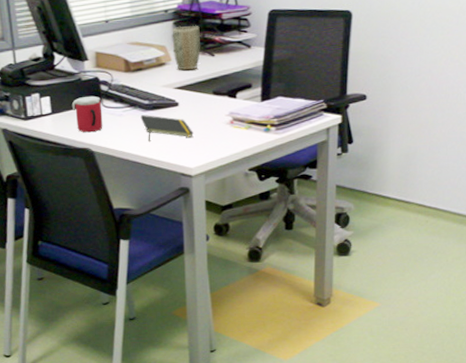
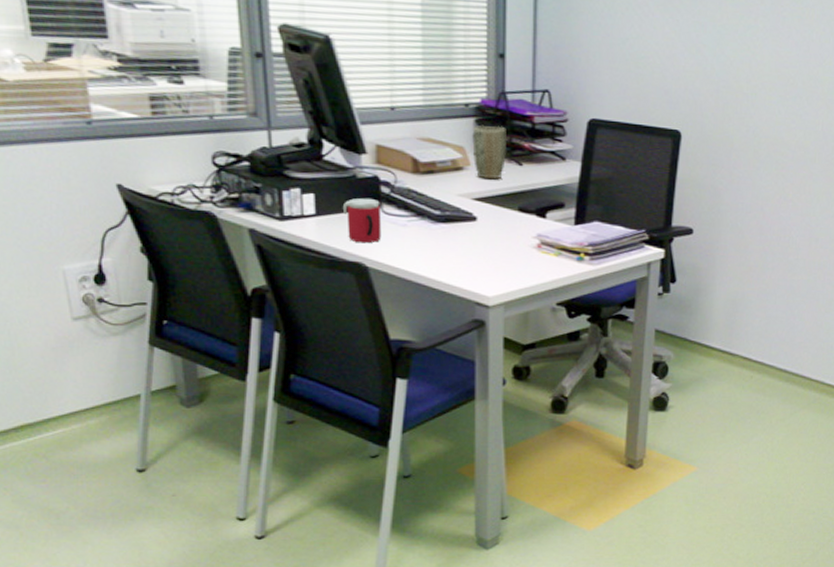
notepad: present [140,115,194,141] -> none [429,228,493,261]

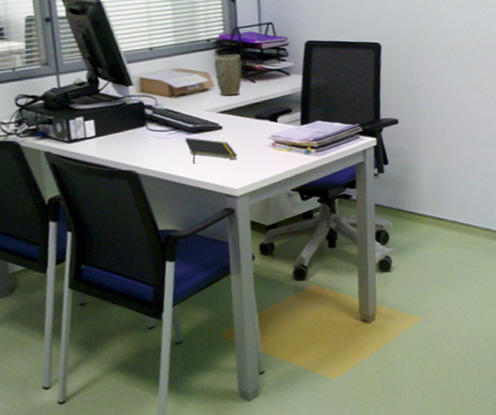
mug: present [342,198,382,244] -> none [116,119,148,155]
notepad: none [429,228,493,261] -> present [185,138,237,164]

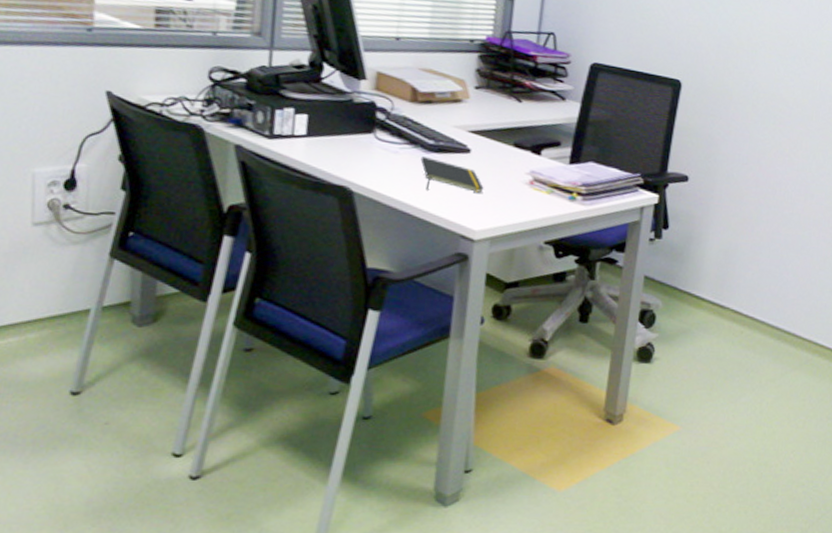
plant pot: present [215,53,243,96] -> none [472,60,509,114]

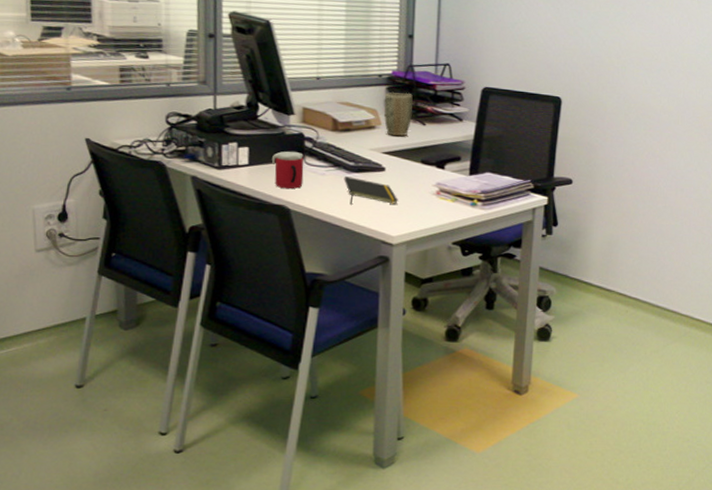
mug: none [334,122,374,168] -> present [271,151,304,189]
plant pot: none [472,60,509,114] -> present [383,91,413,137]

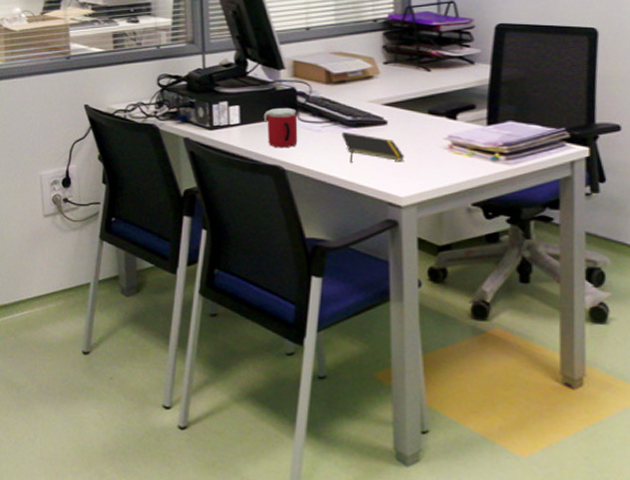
plant pot: present [383,91,413,137] -> none [381,36,415,86]

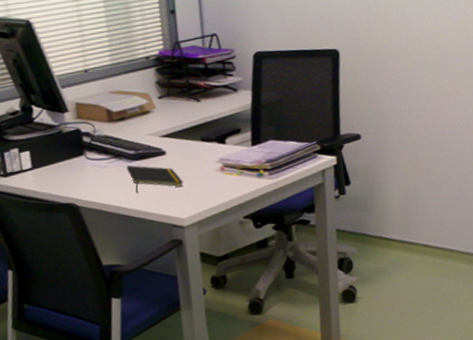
mug: present [263,107,298,148] -> none [53,148,87,187]

